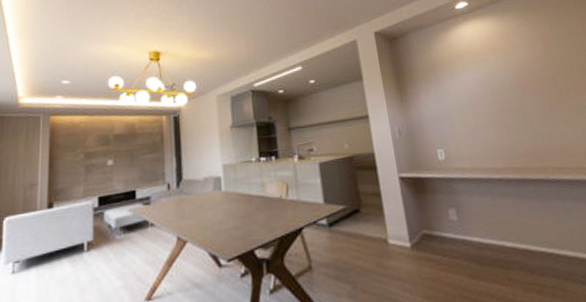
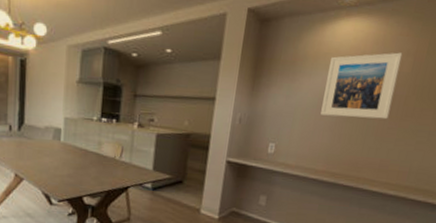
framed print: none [466,40,546,111] -> present [320,52,403,120]

